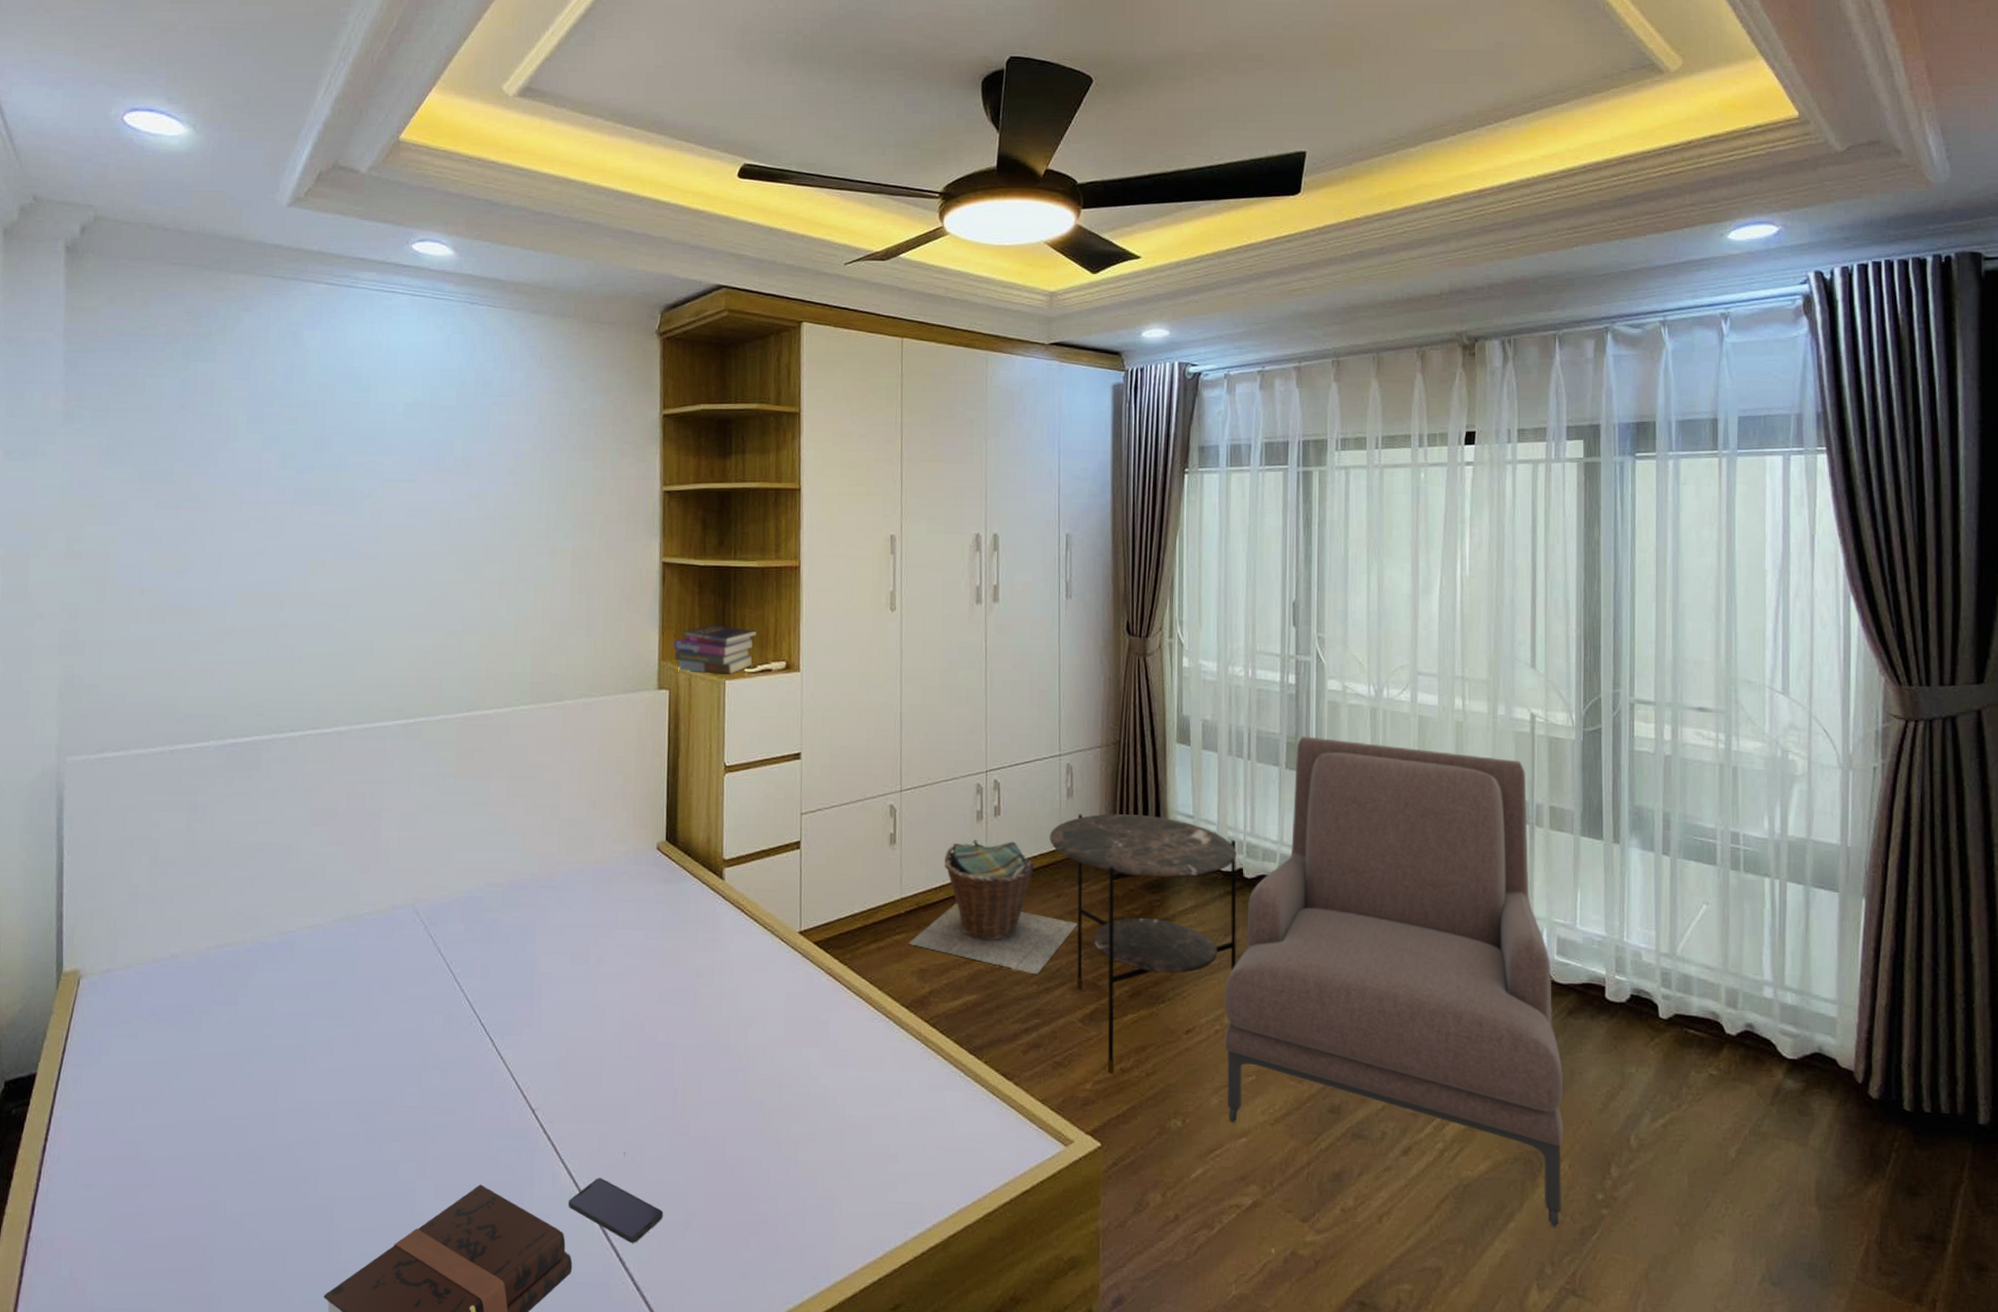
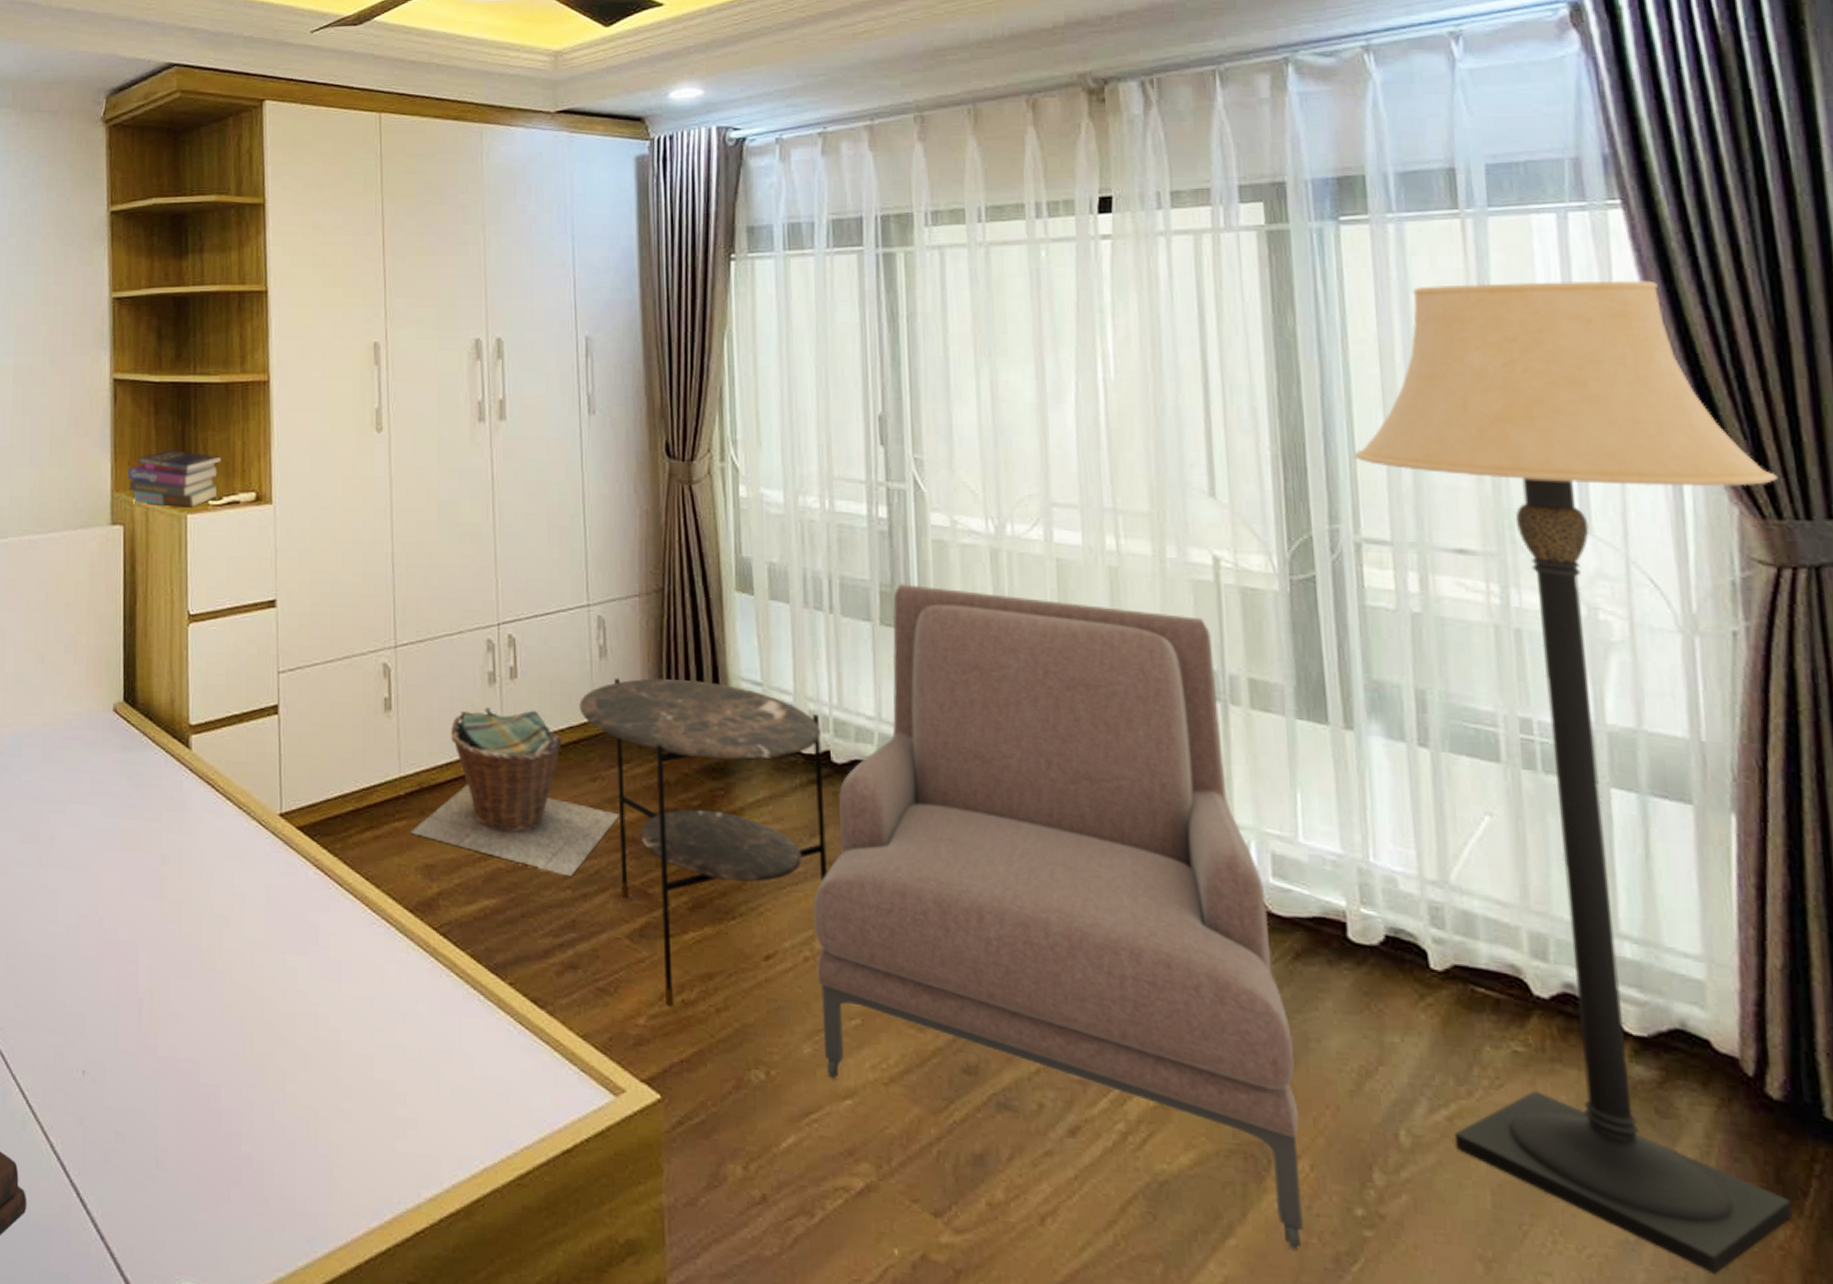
smartphone: present [569,1178,664,1243] -> none [21,1099,130,1181]
lamp: none [1633,507,1911,1222] -> present [1353,280,1793,1273]

